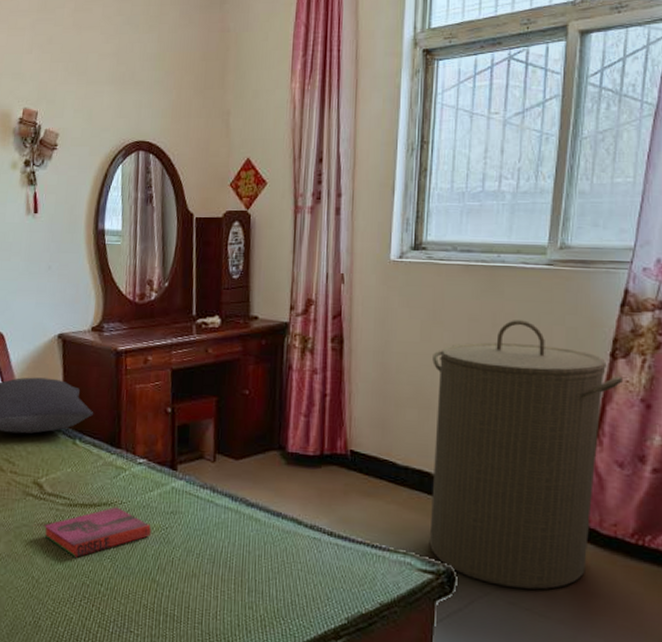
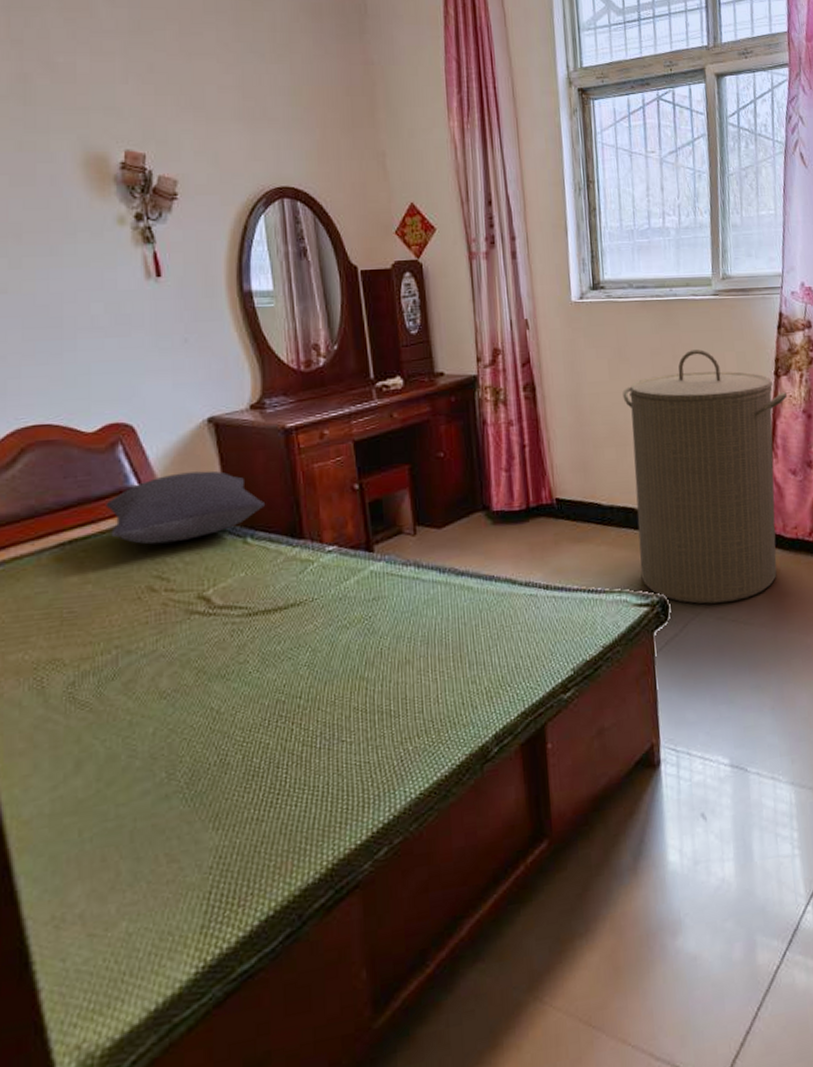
hardback book: present [44,507,151,558] -> none [218,605,352,674]

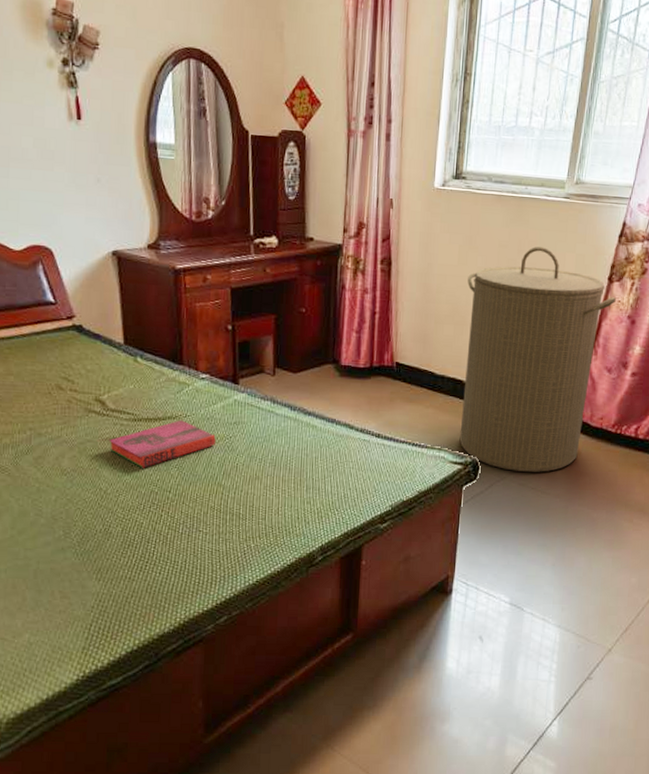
pillow: present [105,470,266,545] -> none [27,295,155,352]
hardback book: none [218,605,352,674] -> present [109,420,216,468]

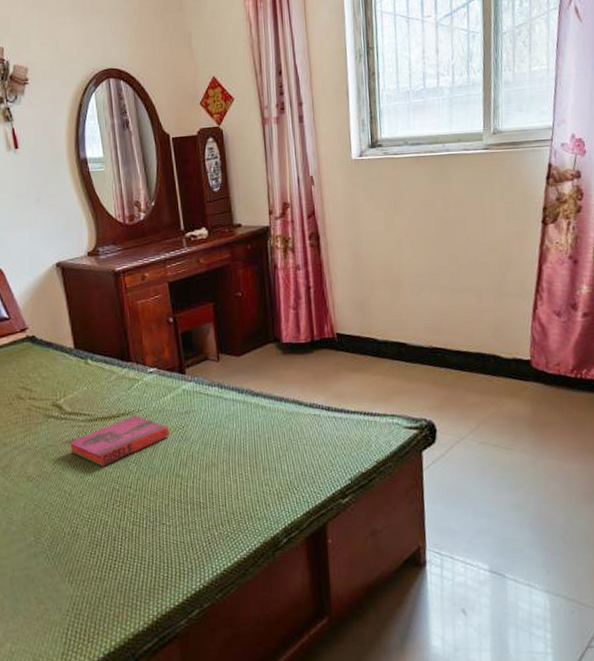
laundry hamper: present [459,247,617,472] -> none [397,200,555,430]

